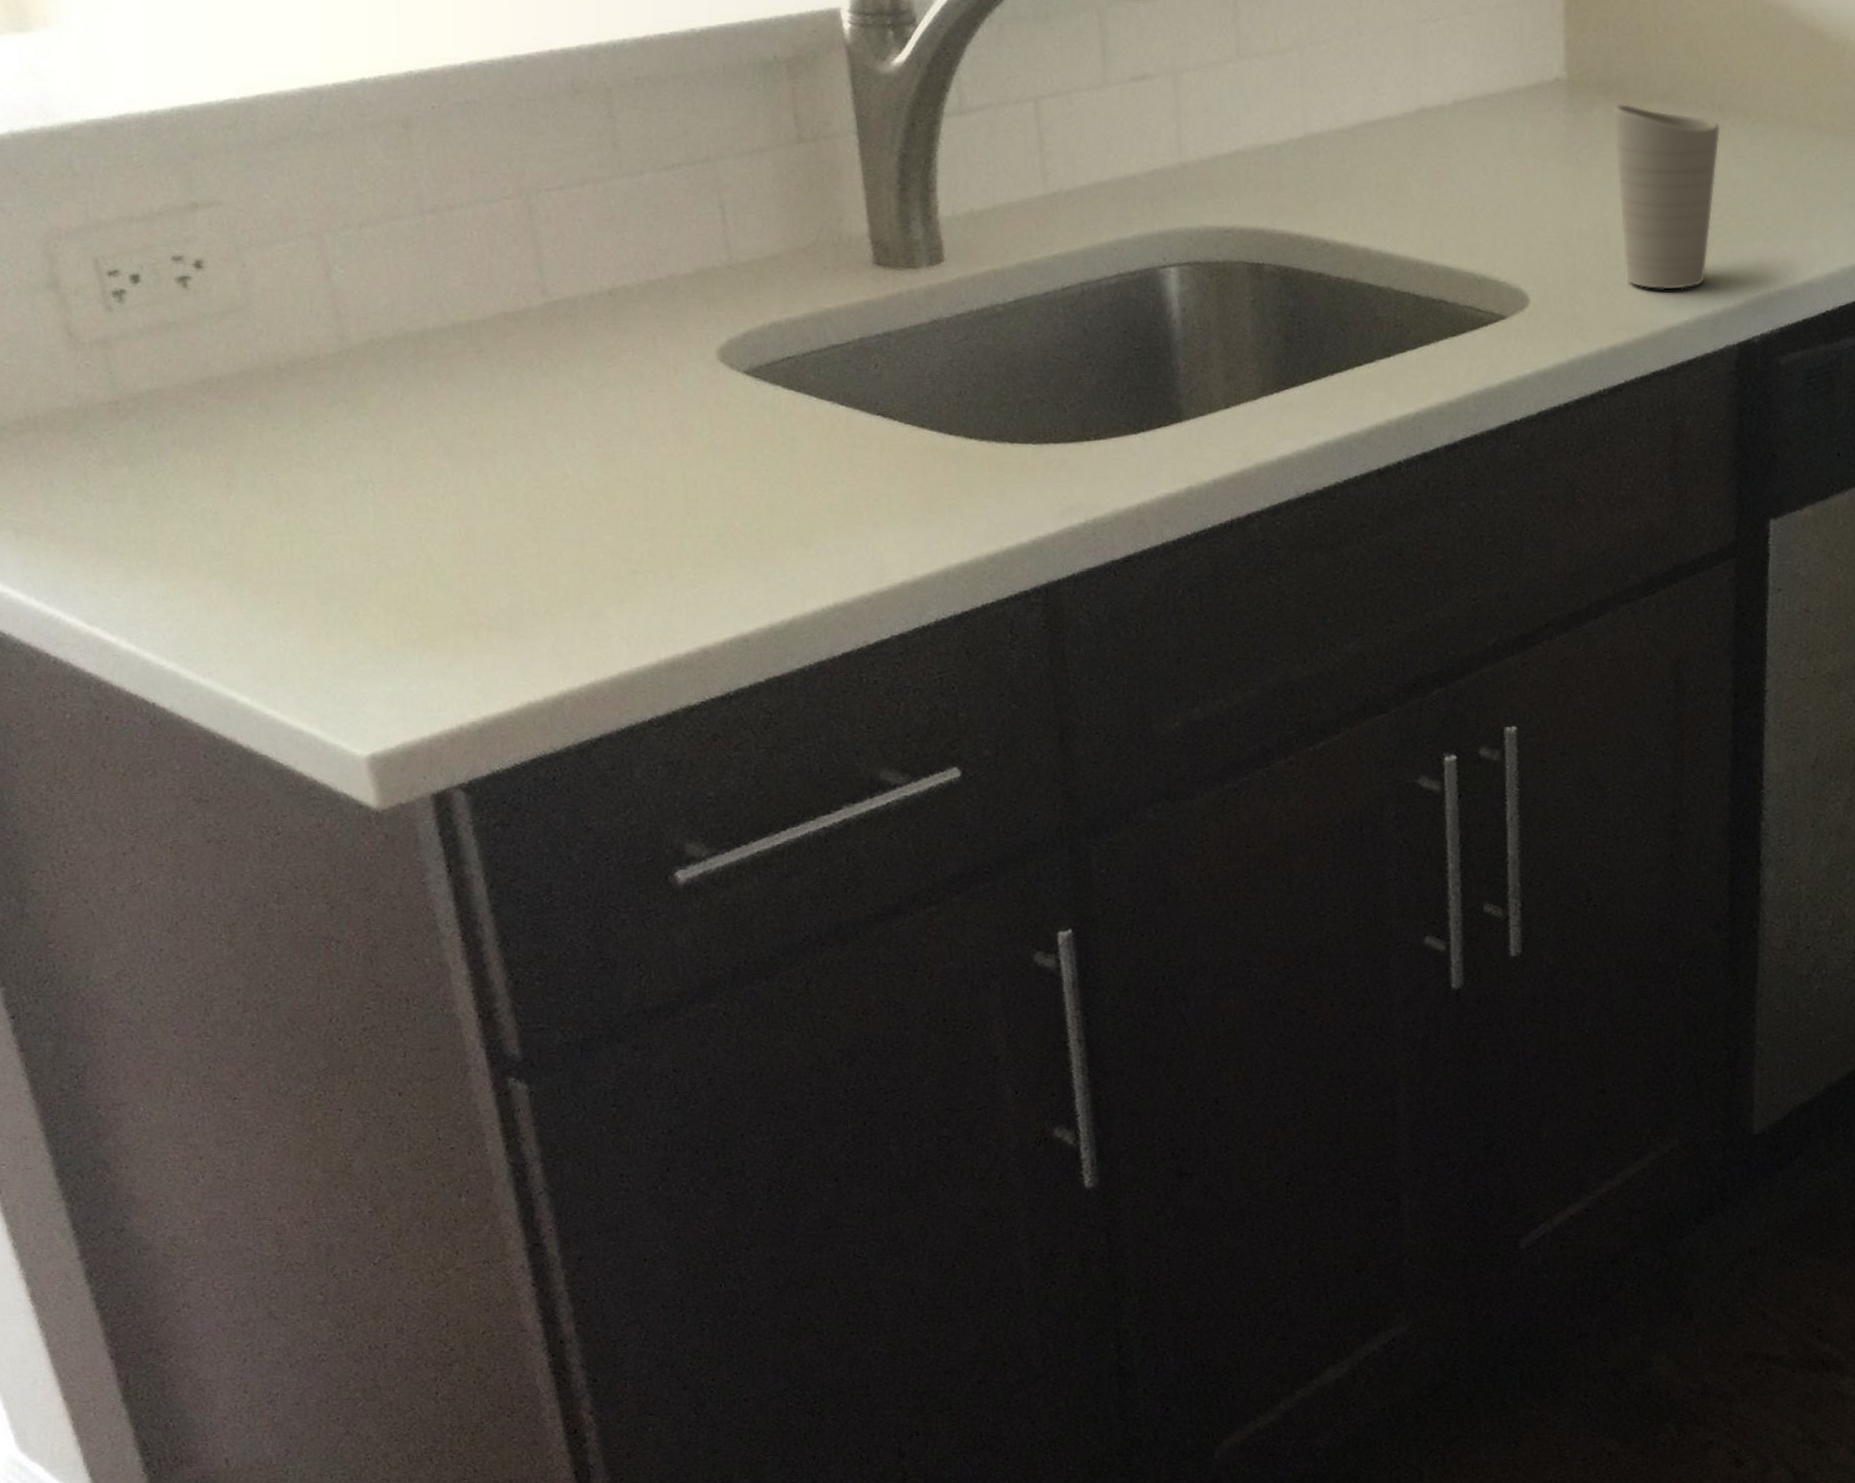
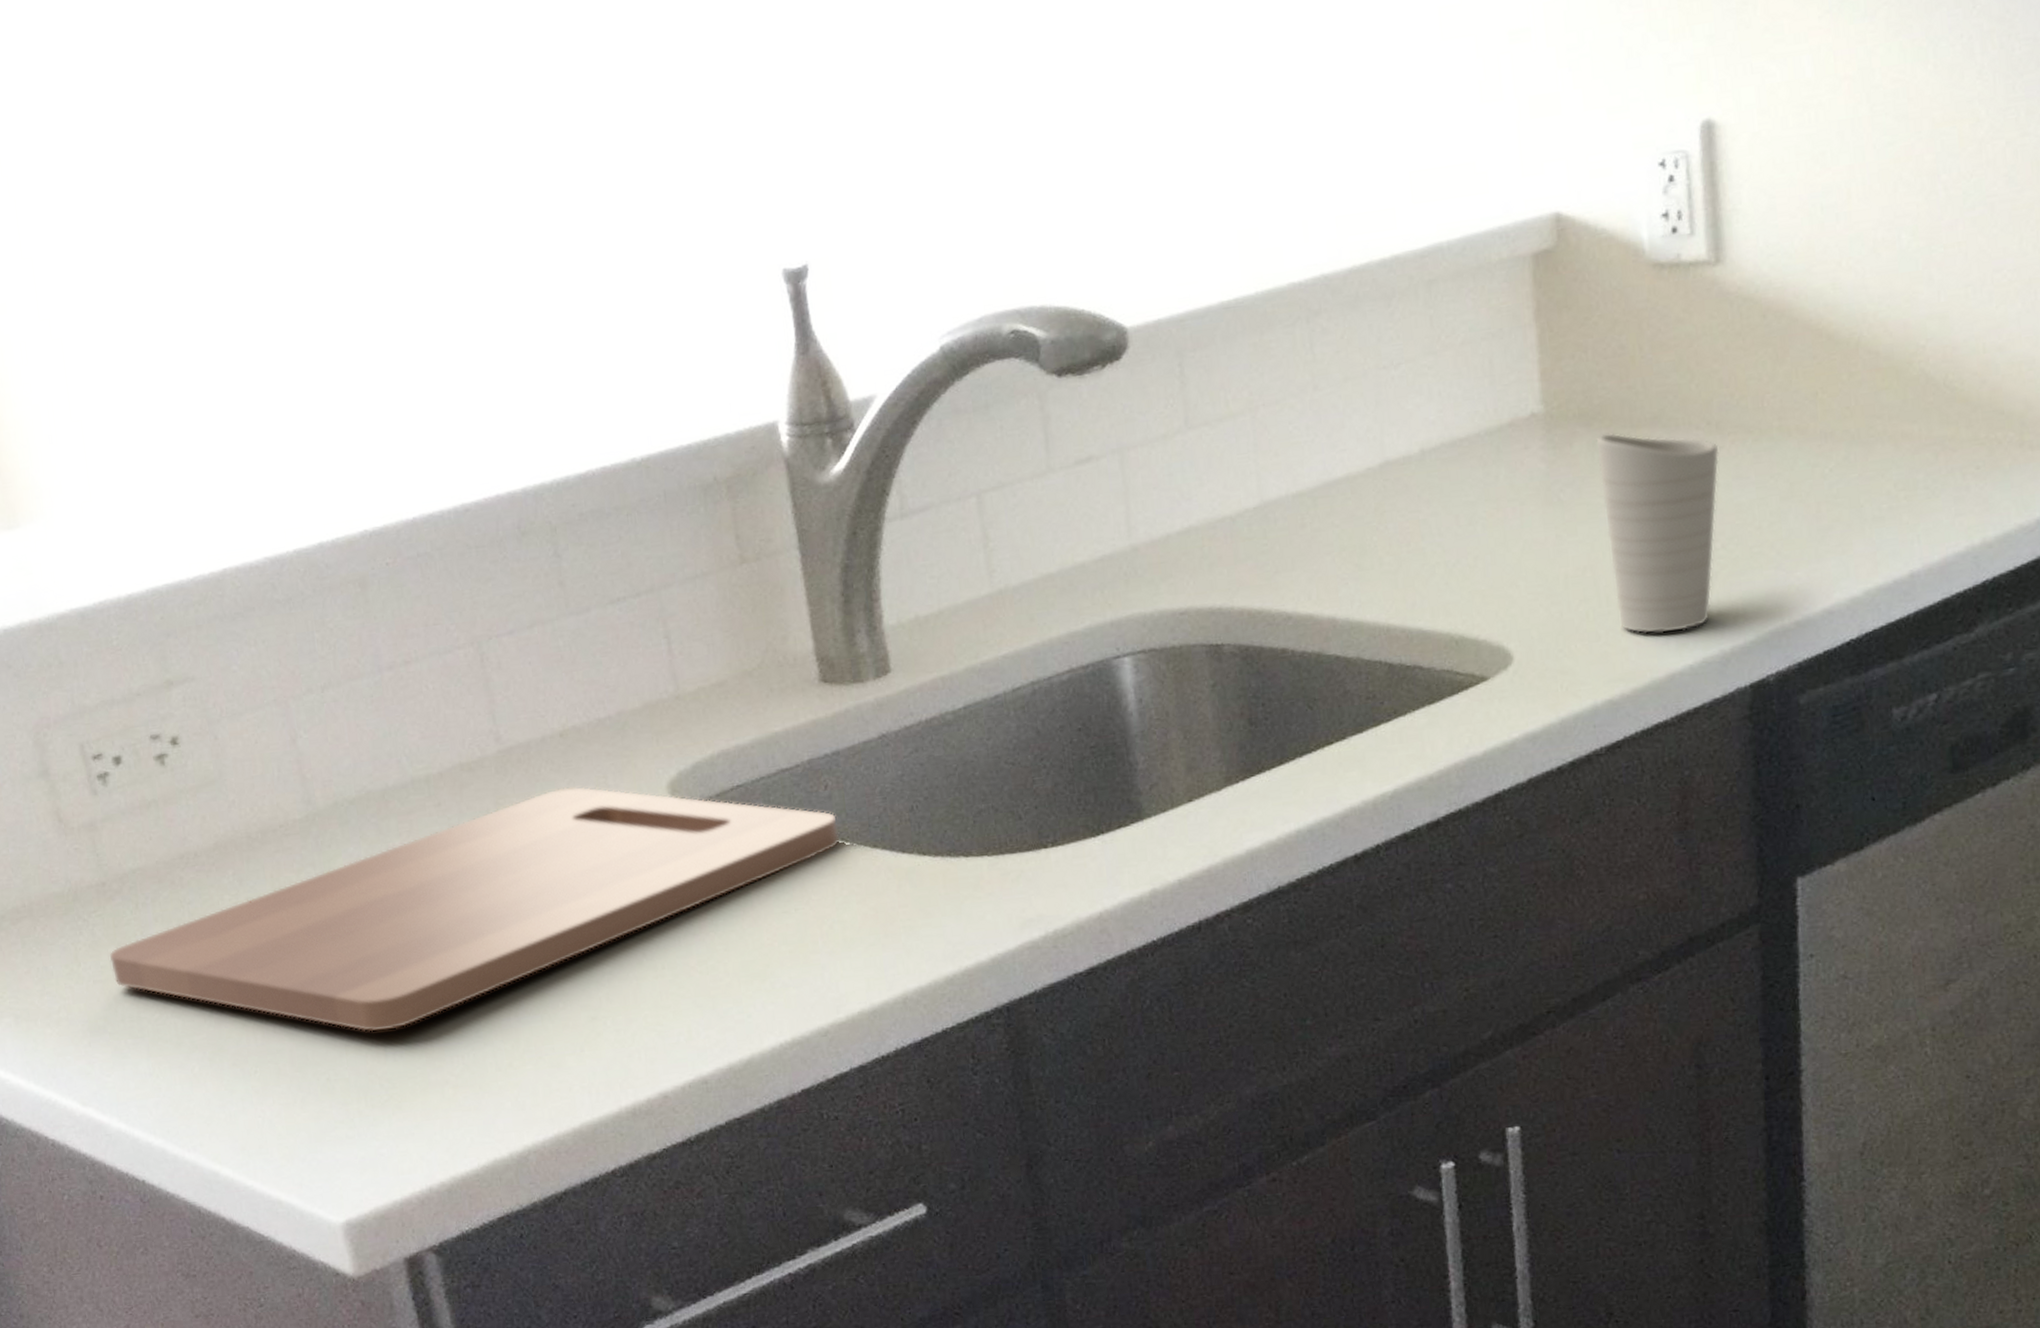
cutting board: none [122,345,887,570] -> present [110,786,839,1032]

